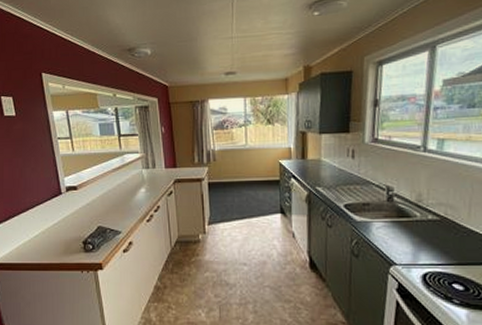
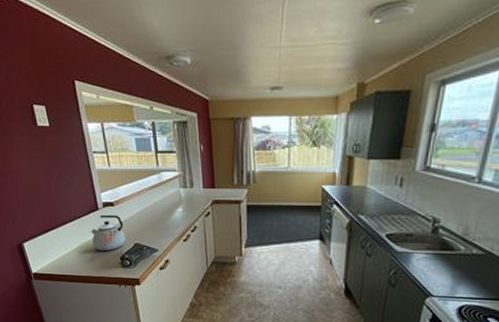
kettle: none [54,198,88,235] -> present [91,214,125,251]

